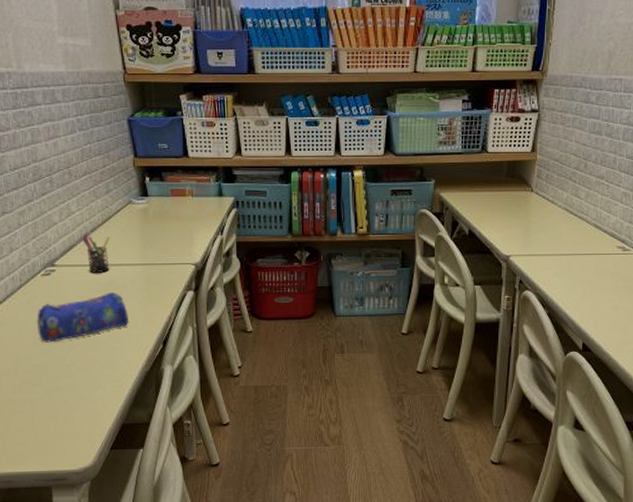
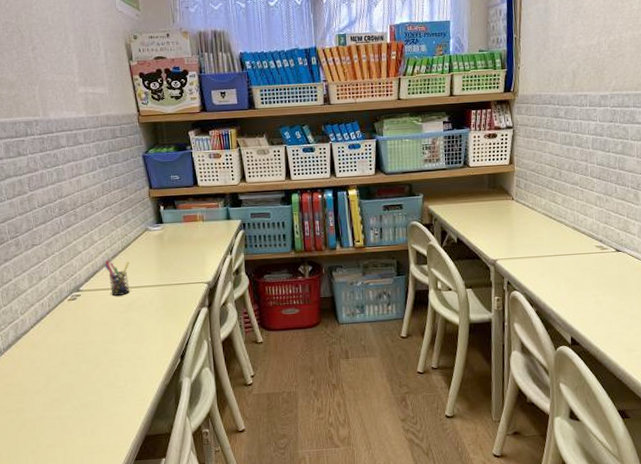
pencil case: present [36,292,129,343] -> none [64,313,149,362]

